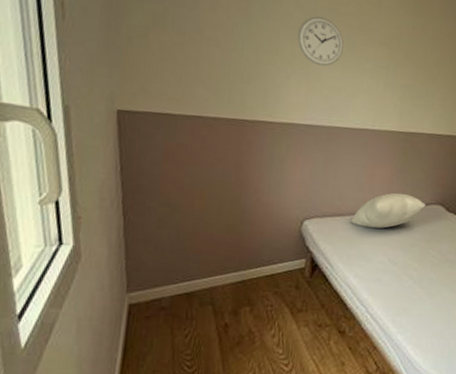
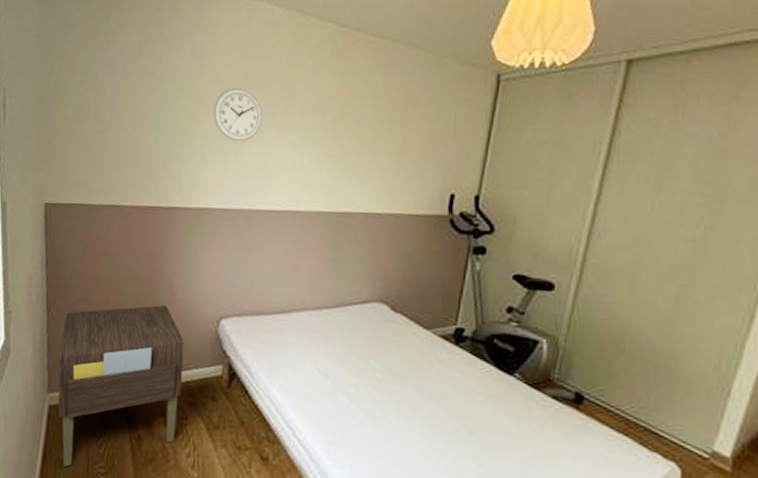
nightstand: none [138,208,270,358] -> present [58,304,185,467]
pillow: present [351,192,426,228] -> none [273,286,365,331]

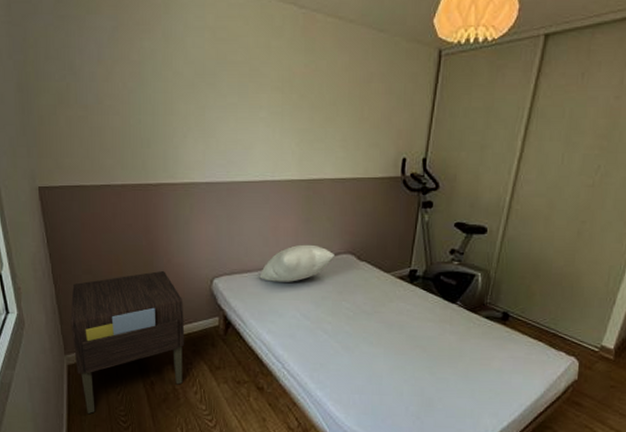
wall clock: present [213,88,262,142] -> none [189,70,235,121]
pillow: none [273,286,365,331] -> present [259,244,336,282]

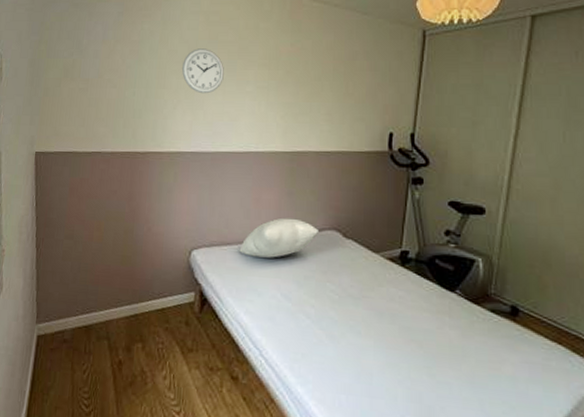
nightstand: present [70,270,185,414] -> none [45,239,160,393]
wall clock: none [189,70,235,121] -> present [181,49,224,94]

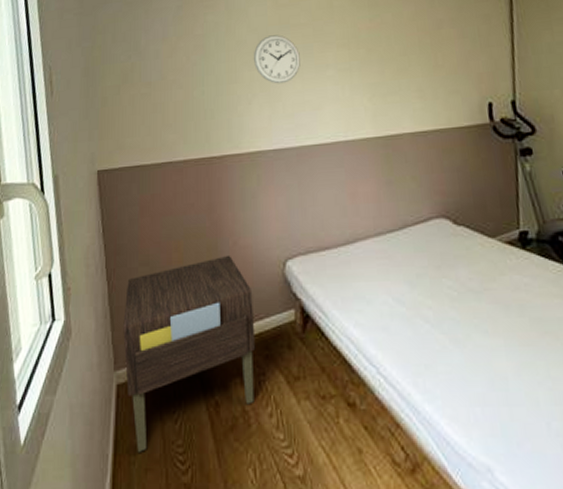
nightstand: none [45,239,160,393] -> present [123,255,256,452]
pillow: present [239,217,320,258] -> none [339,210,427,260]

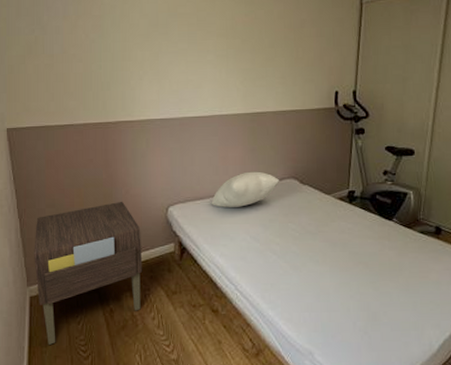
wall clock: present [253,35,300,84] -> none [144,21,185,64]
pillow: none [339,210,427,260] -> present [211,171,280,207]

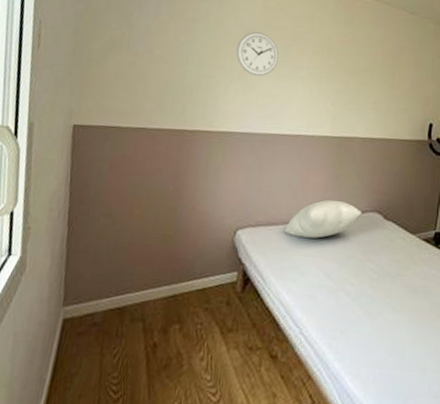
nightstand: present [34,201,143,345] -> none [72,218,203,380]
wall clock: none [144,21,185,64] -> present [236,32,279,77]

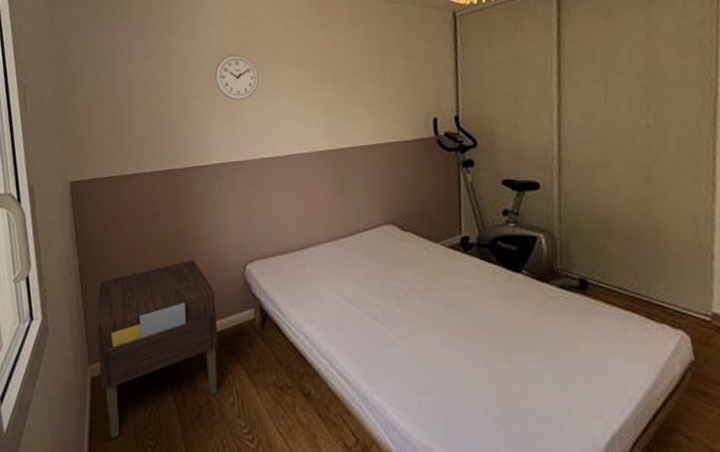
nightstand: none [72,218,203,380] -> present [96,259,219,438]
pillow: present [284,199,362,238] -> none [295,217,376,263]

